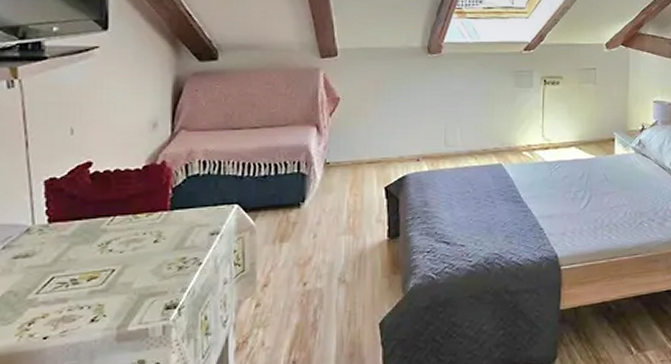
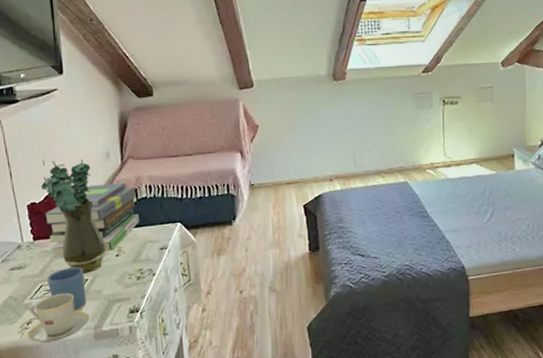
teacup: none [25,286,114,347] -> present [26,293,91,343]
mug: none [60,255,111,308] -> present [46,267,87,311]
vase: none [66,128,142,263] -> present [41,159,106,273]
books: none [67,158,189,243] -> present [45,183,140,257]

